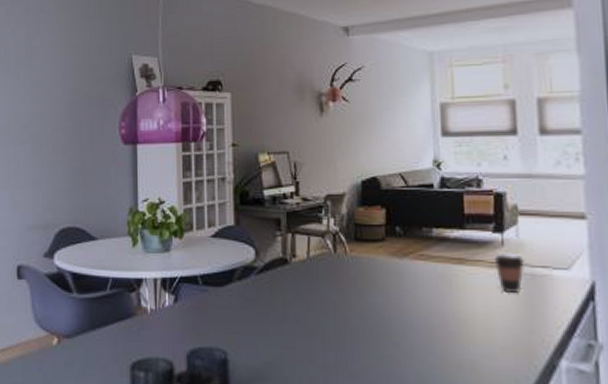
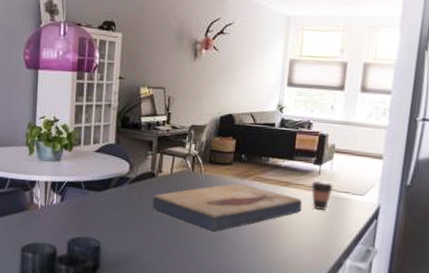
fish fossil: none [287,265,487,329] -> present [152,183,303,231]

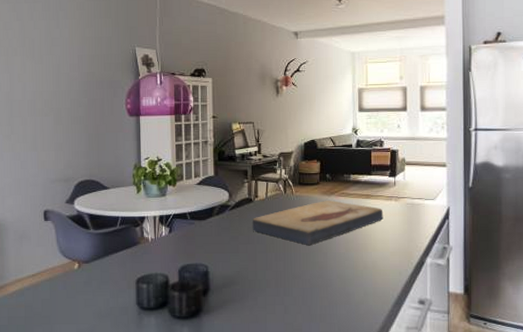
coffee cup: present [311,179,334,210] -> none [389,189,408,216]

